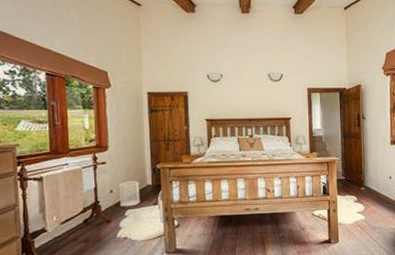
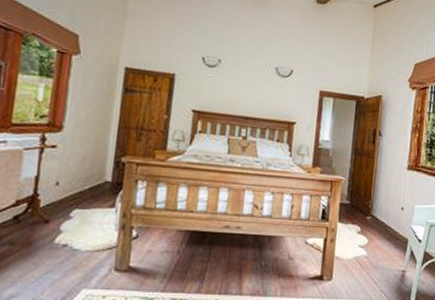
wastebasket: present [118,181,140,207] -> none [66,173,96,206]

